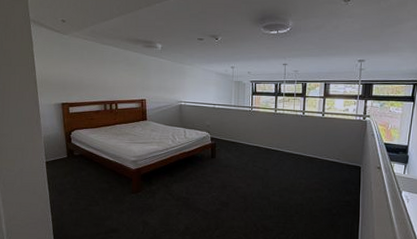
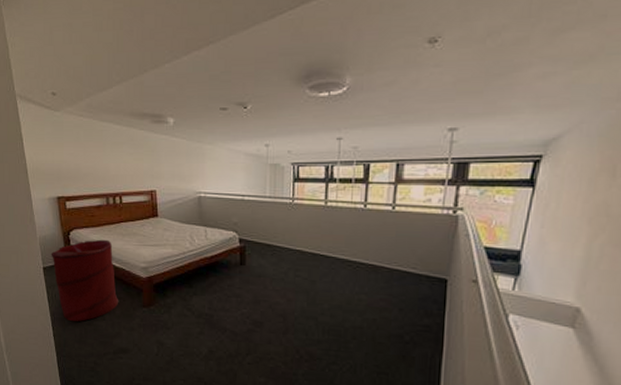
laundry hamper: none [53,138,112,208] -> present [51,239,119,322]

